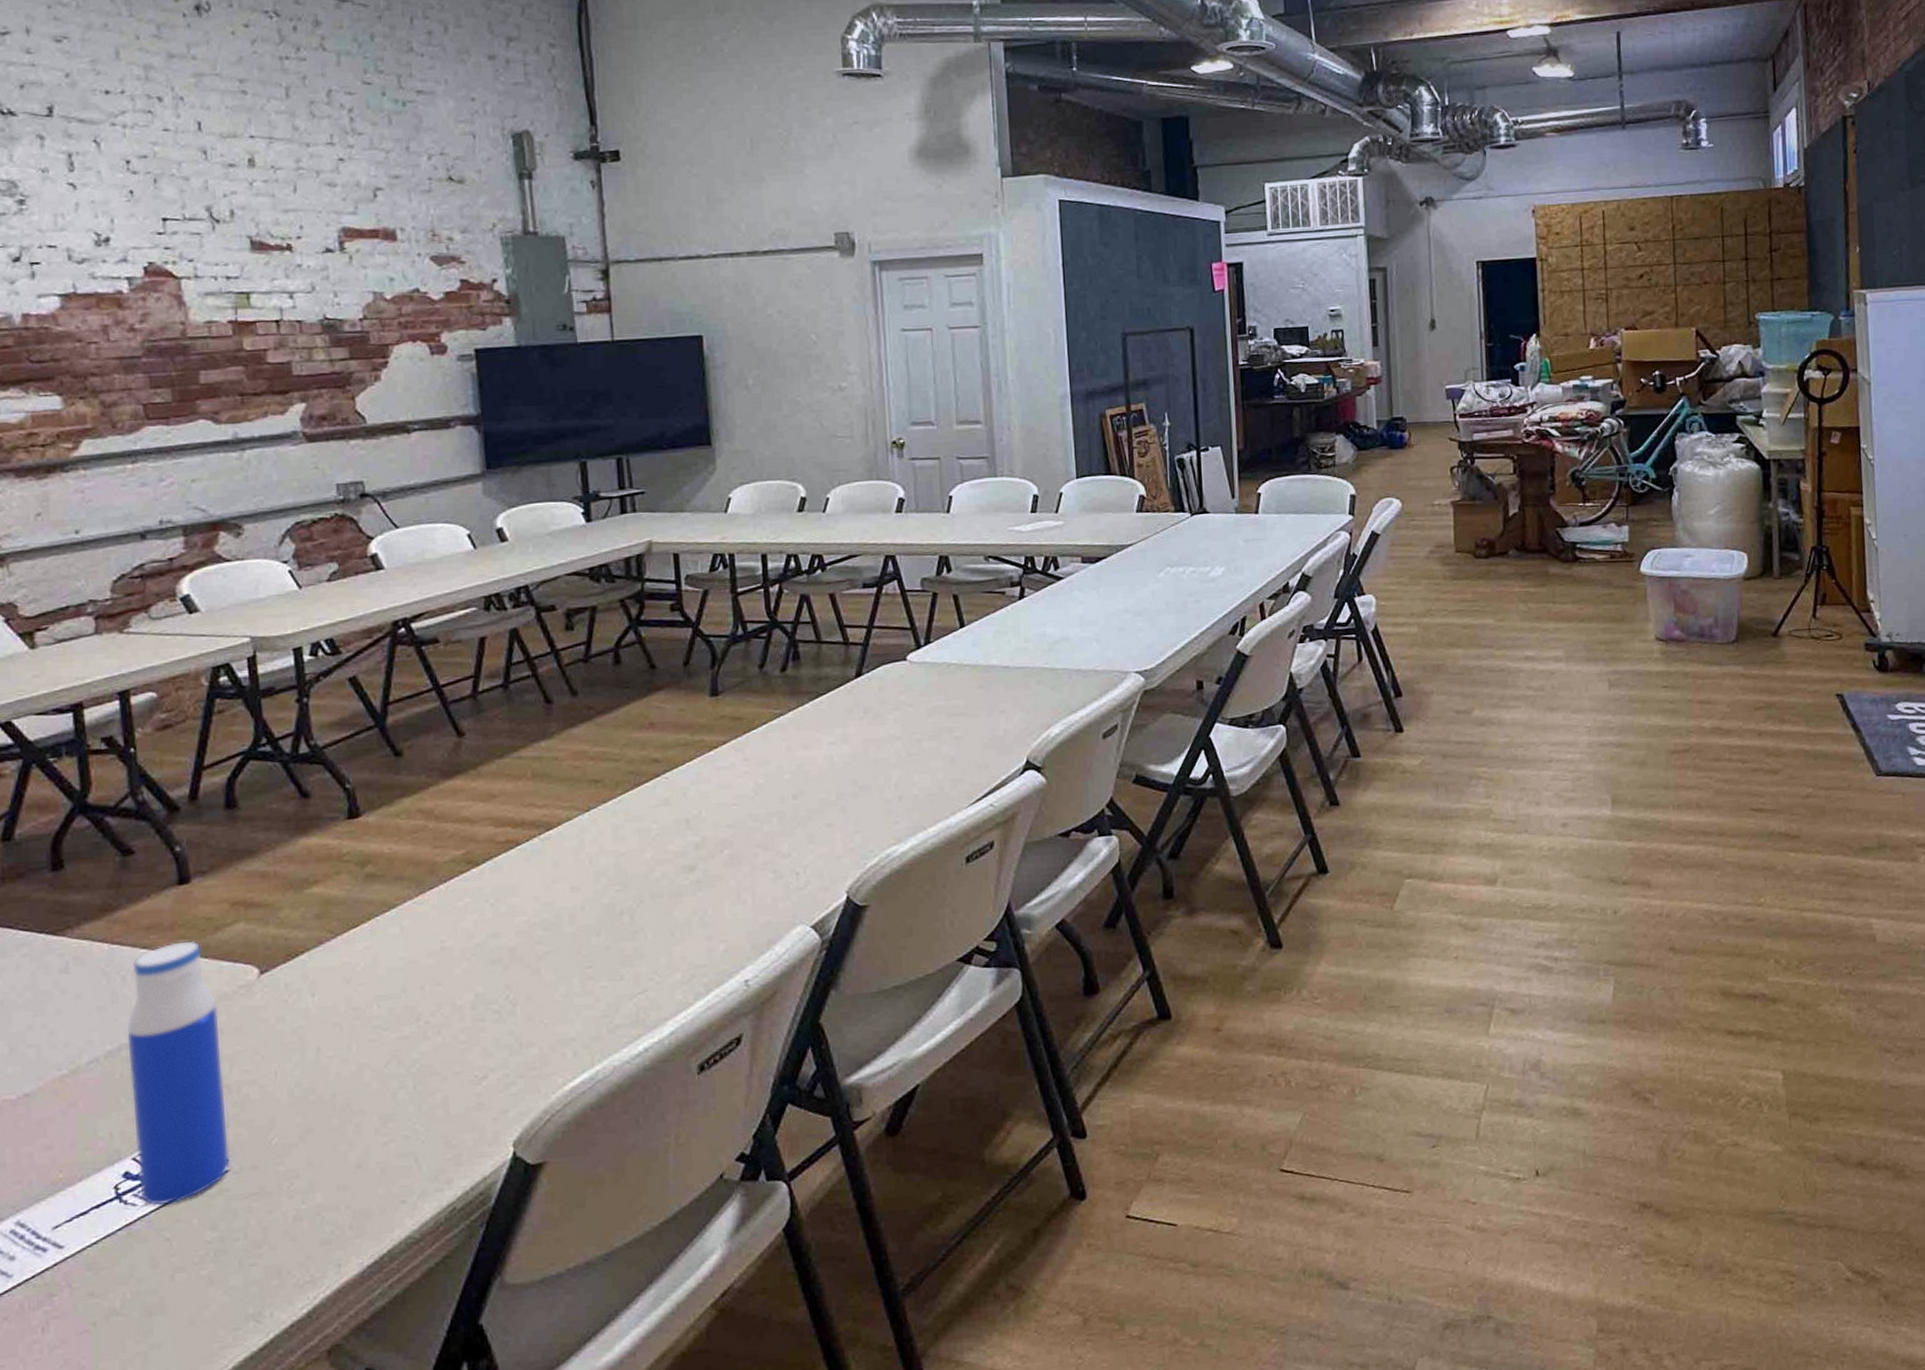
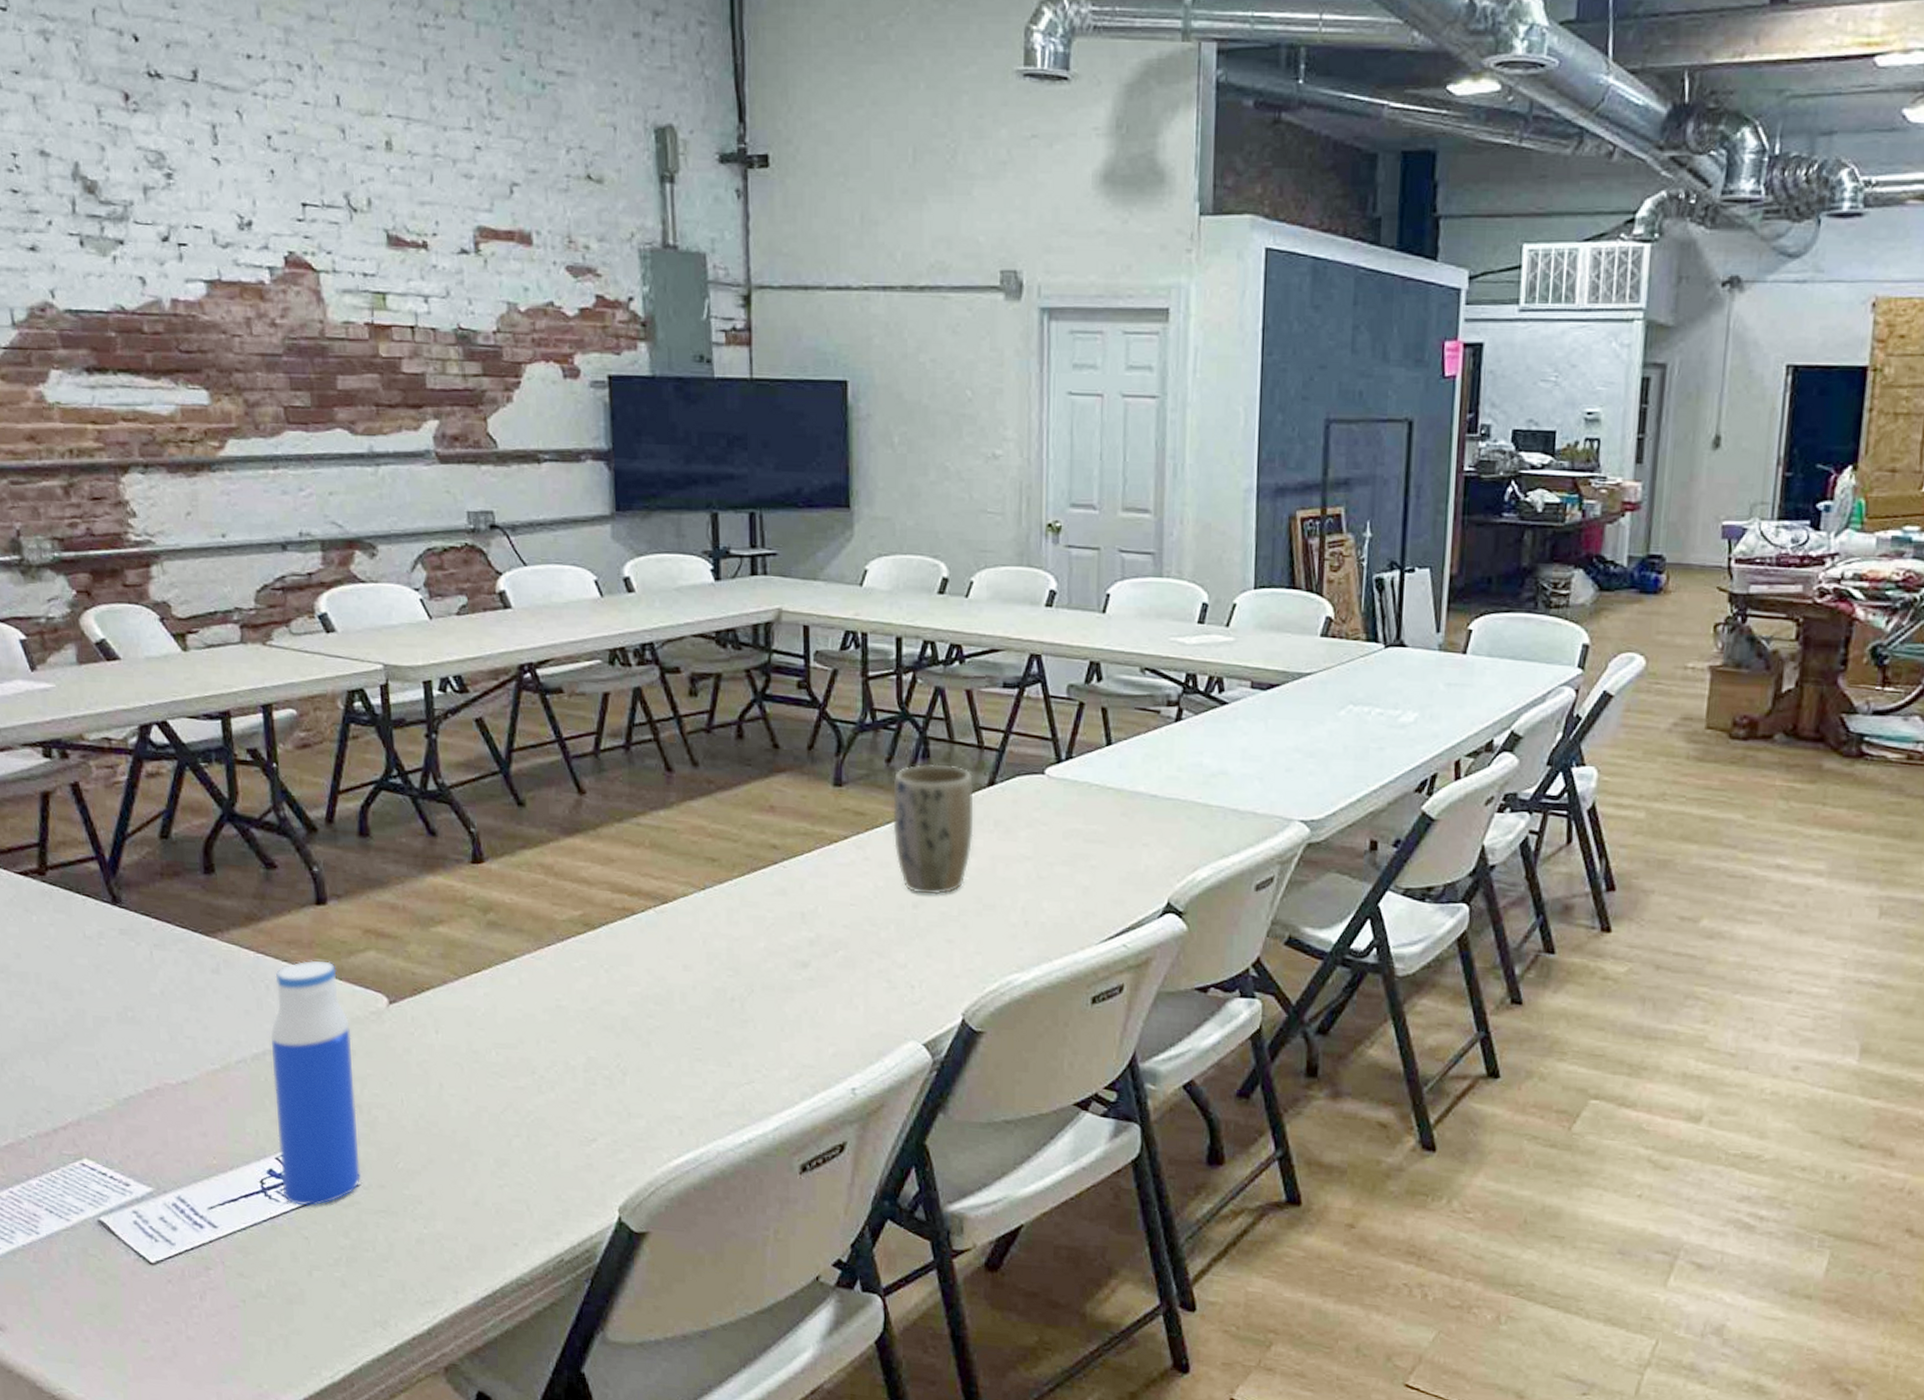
plant pot: none [766,663,845,785] -> present [893,764,974,895]

